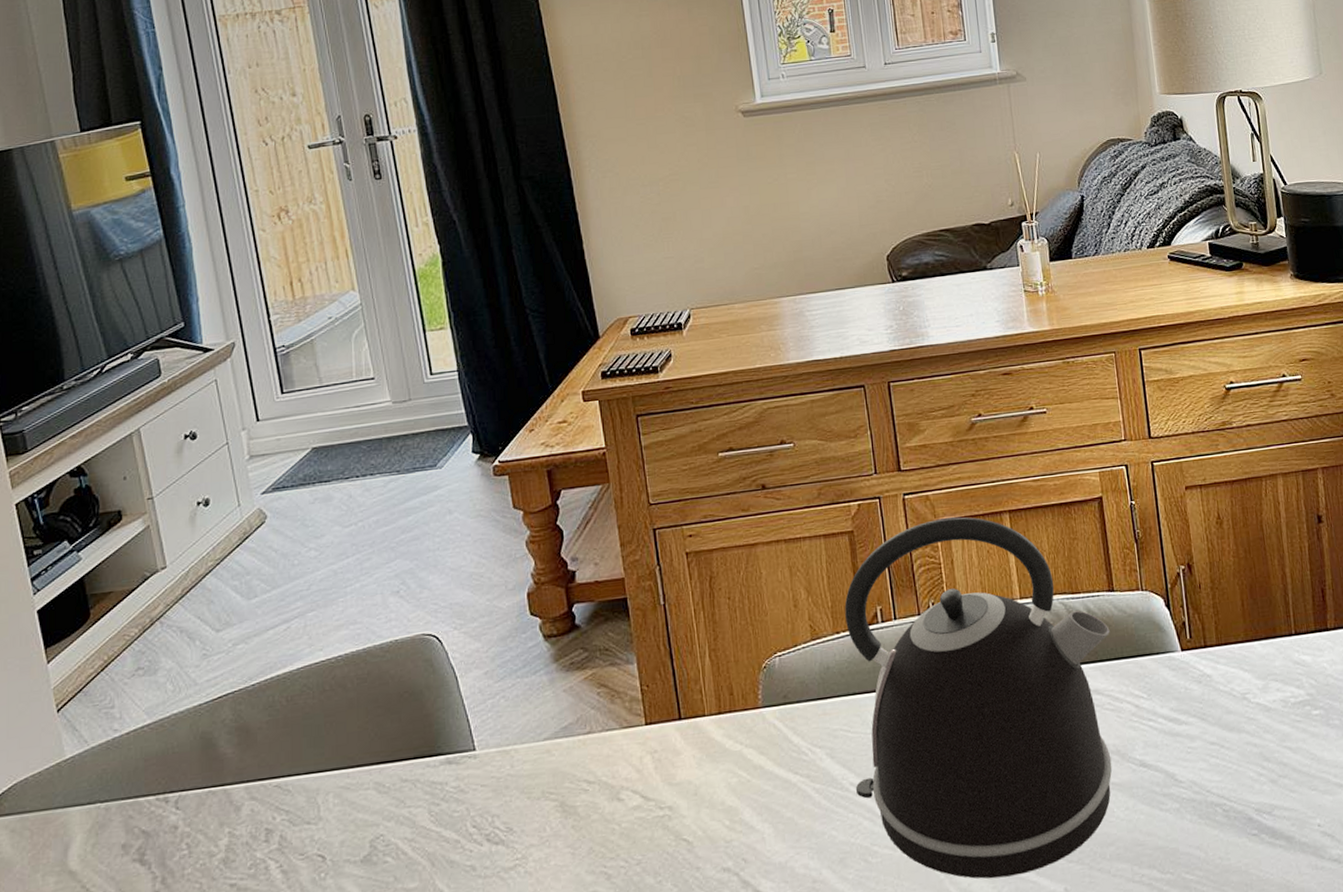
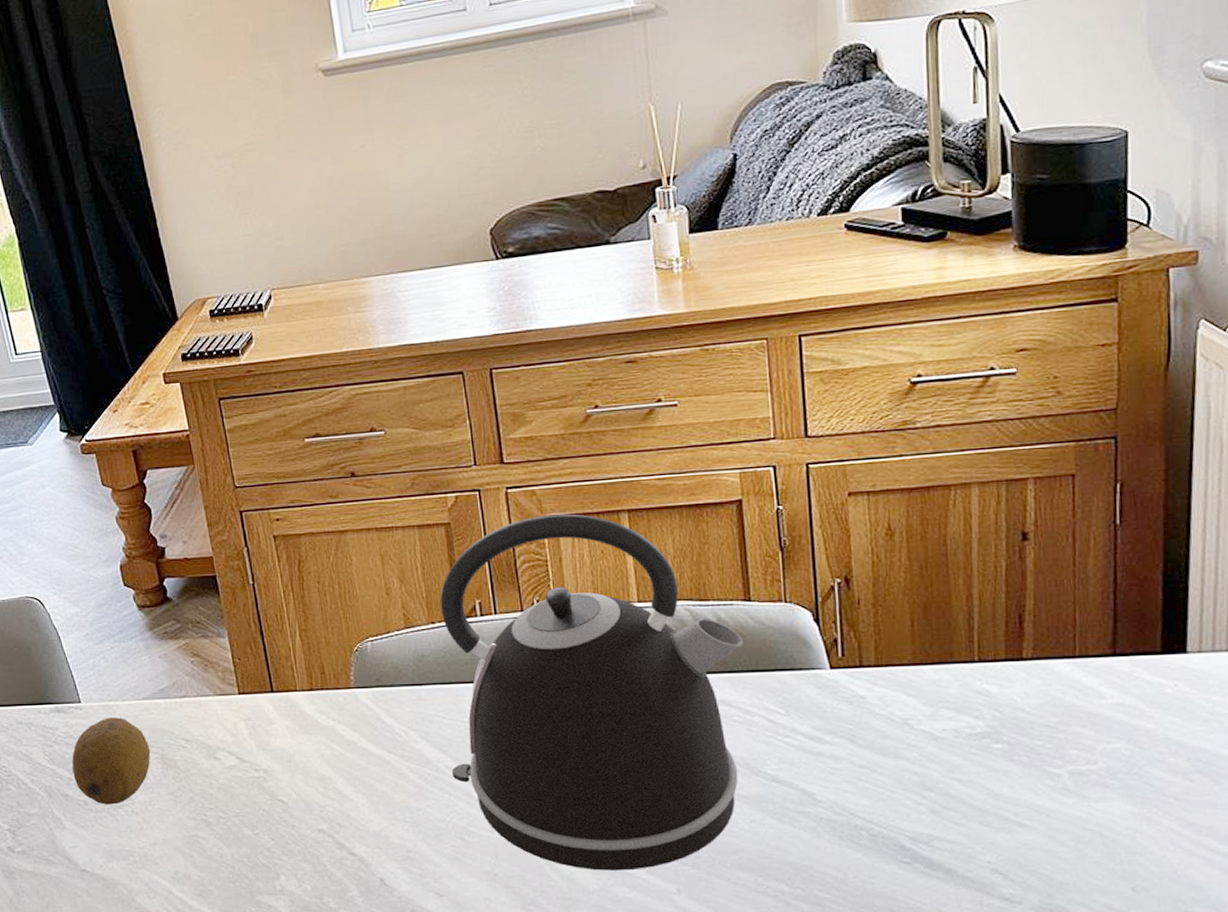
fruit: none [461,763,549,868] -> present [72,717,151,805]

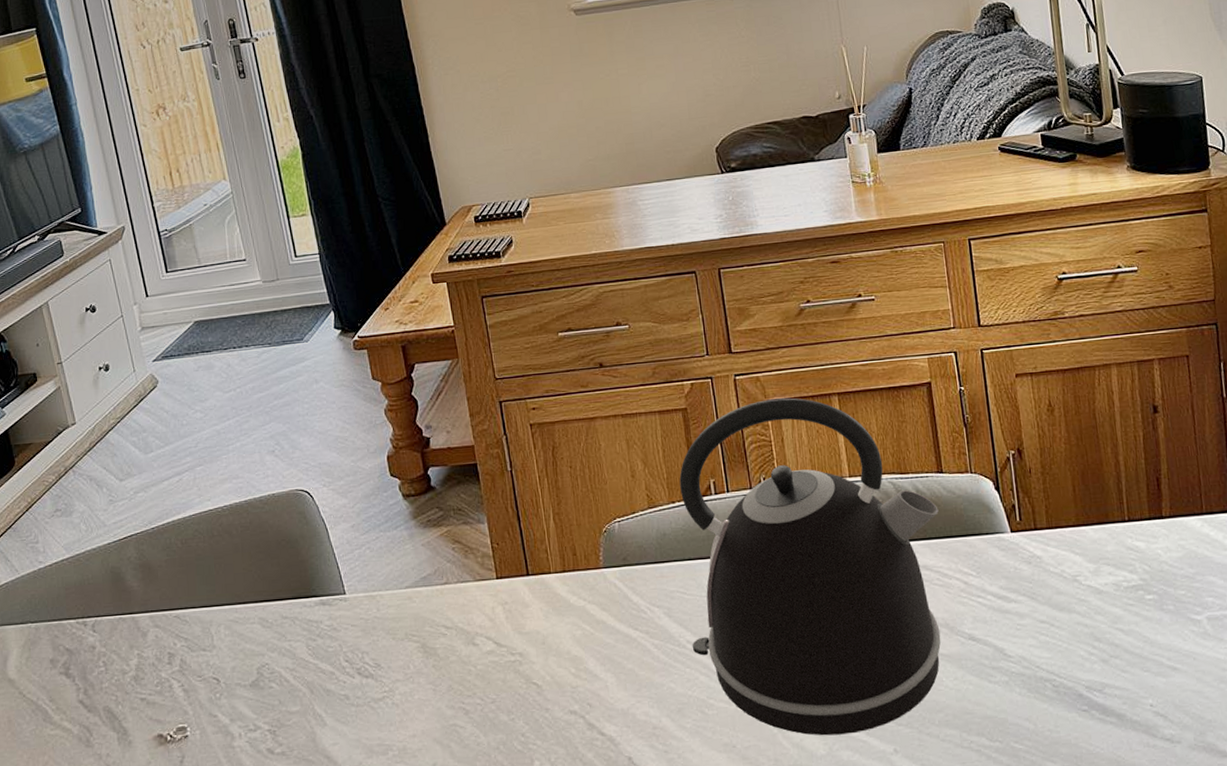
fruit: present [72,717,151,805] -> none [335,607,412,698]

